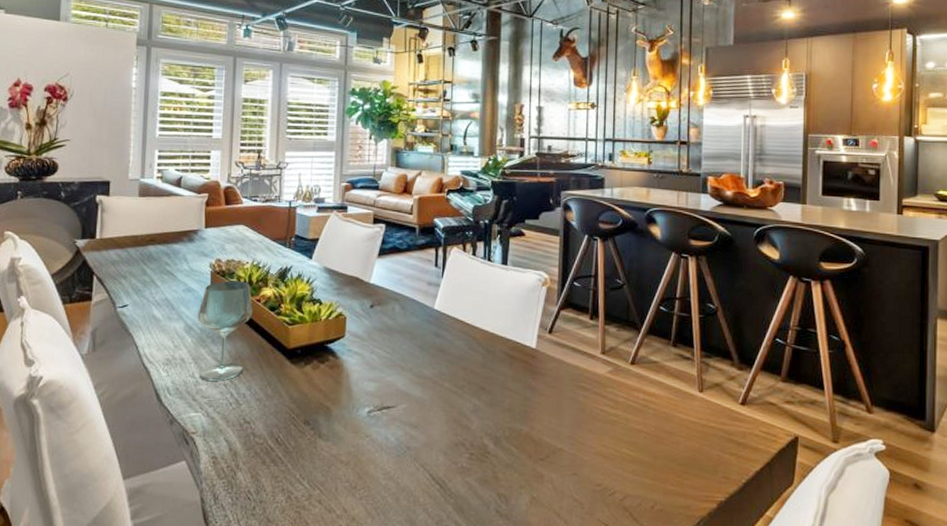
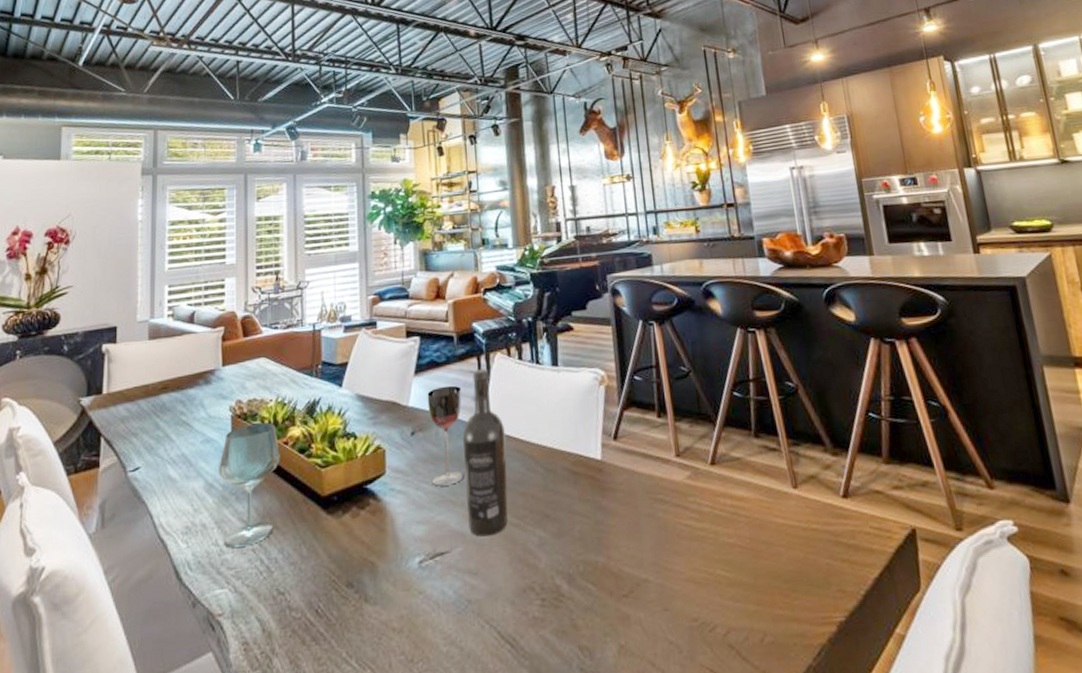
wineglass: none [385,269,419,353] -> present [427,385,464,486]
wine bottle: none [414,259,454,398] -> present [462,369,508,537]

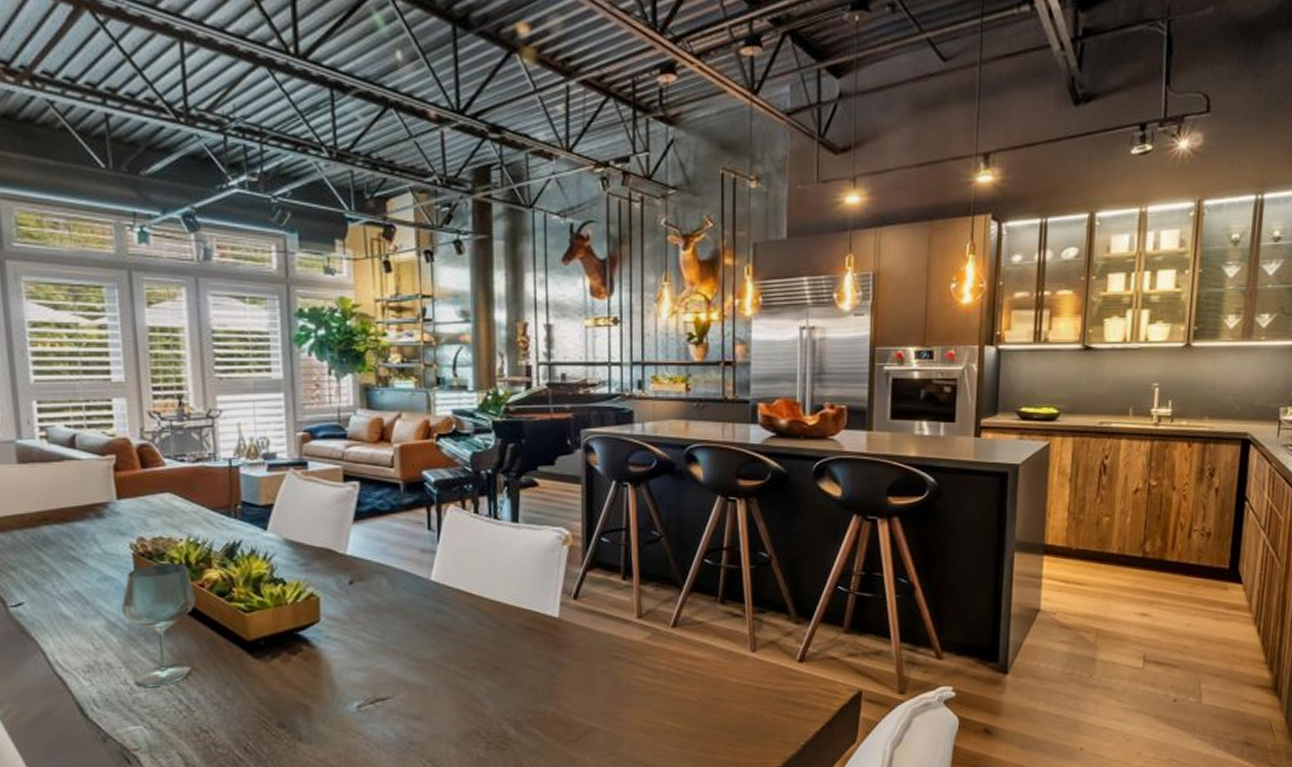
wineglass: present [427,385,464,486] -> none [368,535,409,636]
wine bottle: present [462,369,508,537] -> none [407,521,457,685]

